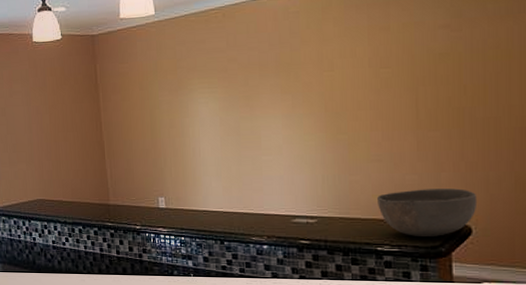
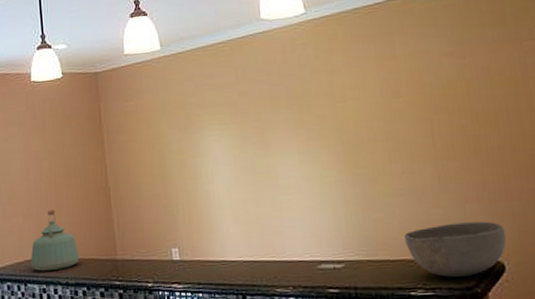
kettle: none [33,158,76,211] -> present [30,209,79,272]

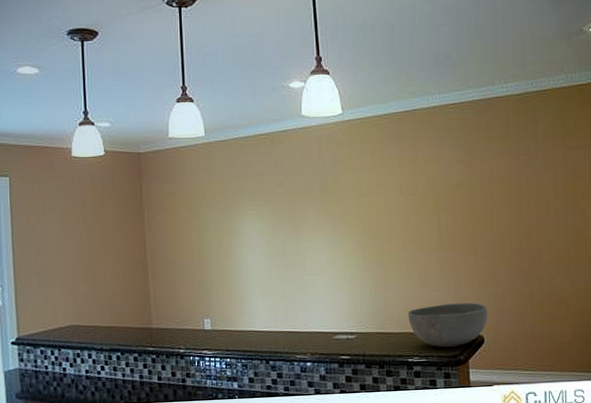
kettle: present [30,209,79,272] -> none [65,281,115,338]

